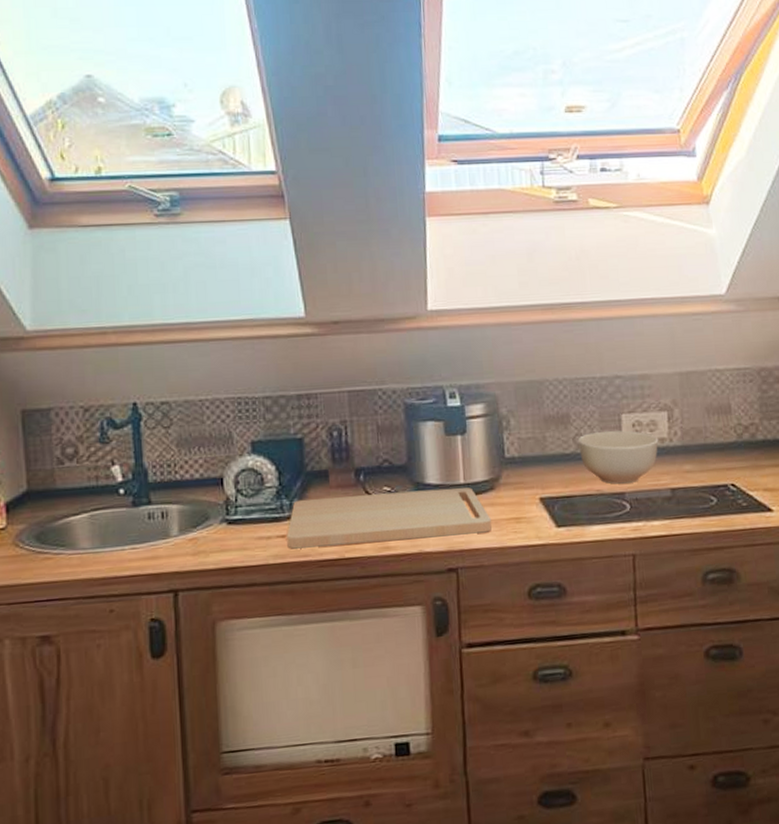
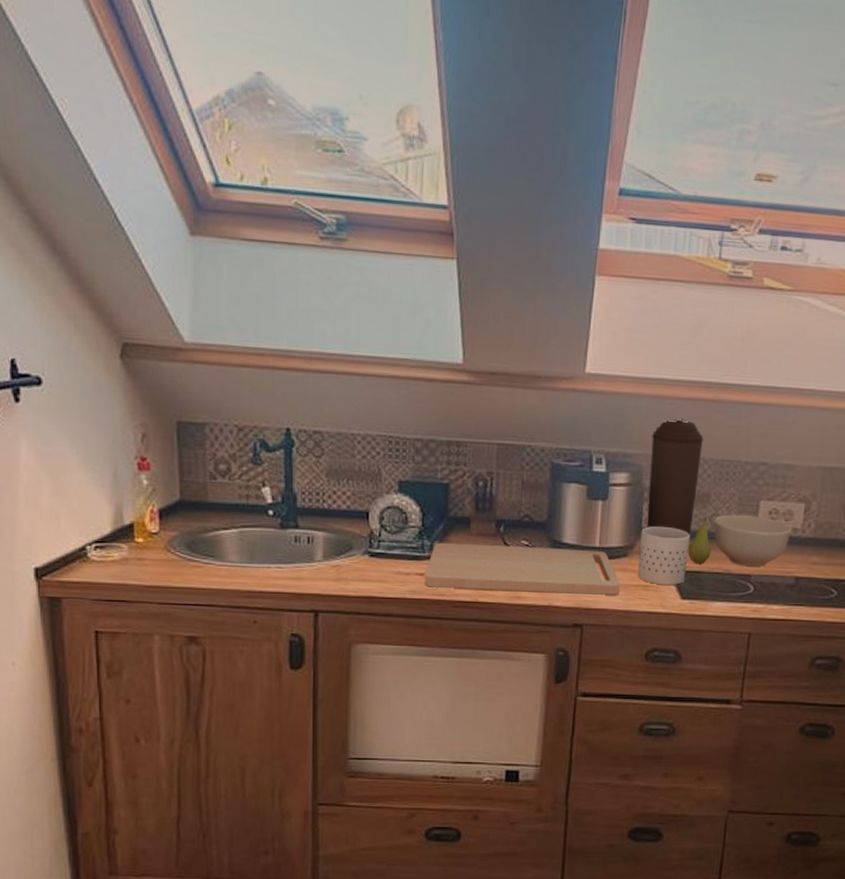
canister: none [502,342,557,459] -> present [646,418,703,535]
mug: none [505,453,558,516] -> present [637,526,690,586]
fruit: none [555,439,580,489] -> present [687,517,711,564]

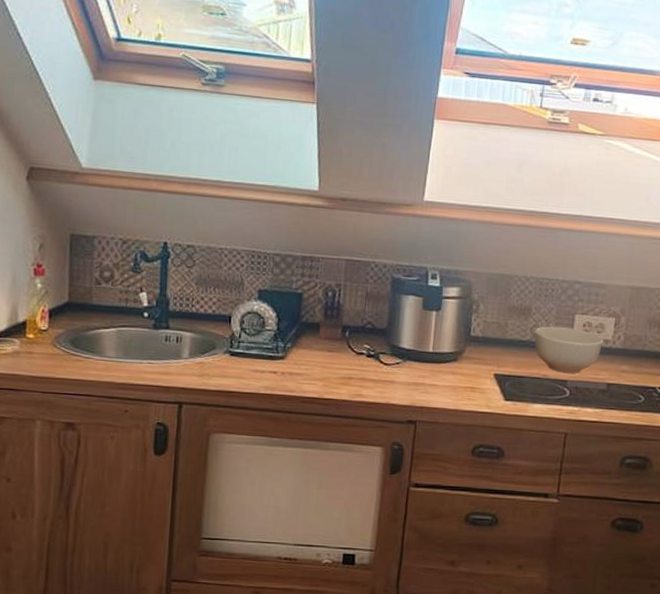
cutting board: present [425,542,621,595] -> none [277,344,451,396]
mug: present [637,526,690,586] -> none [465,335,513,388]
canister: present [646,418,703,535] -> none [474,241,526,343]
fruit: present [687,517,711,564] -> none [511,328,532,370]

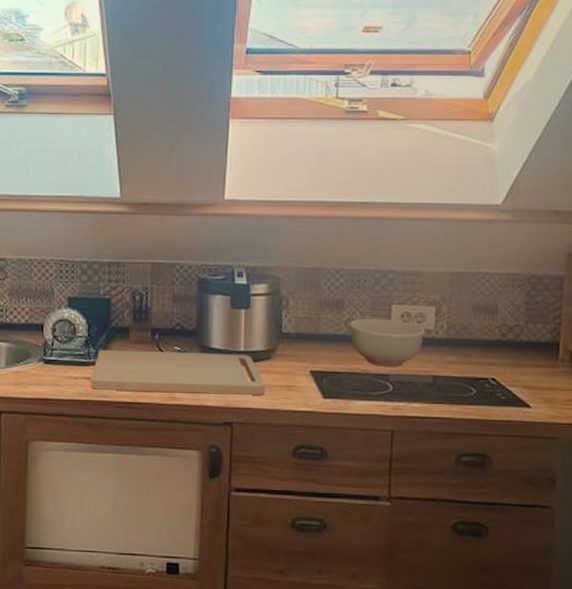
cutting board: none [277,344,451,396] -> present [91,349,266,395]

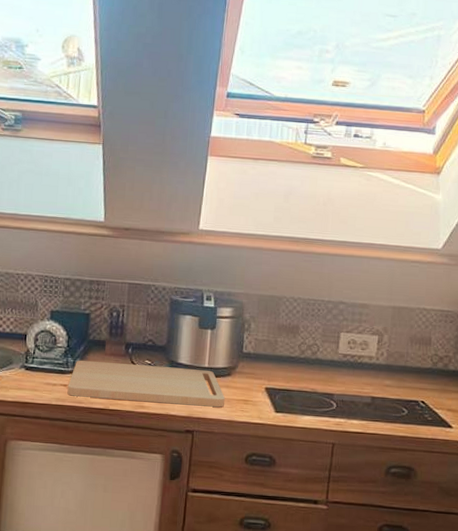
bowl: present [349,319,425,367] -> none [302,343,368,388]

